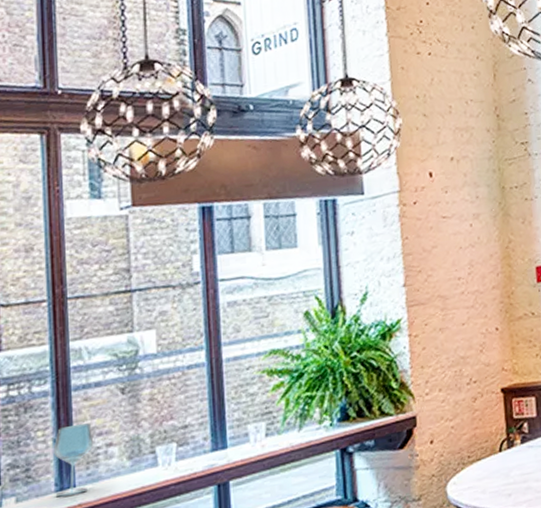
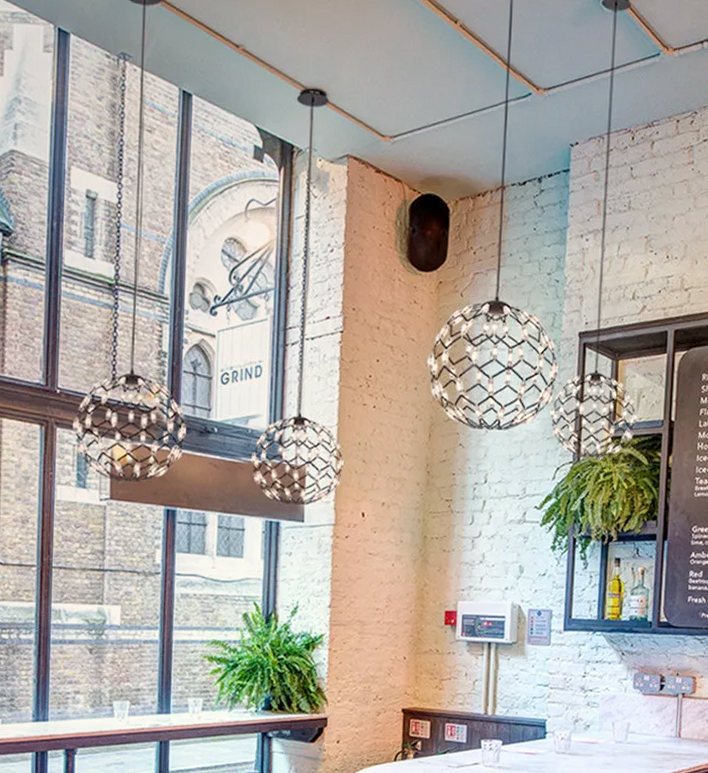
wine glass: present [53,423,94,498] -> none [32,671,65,727]

